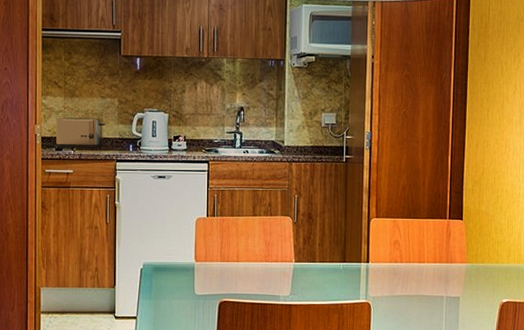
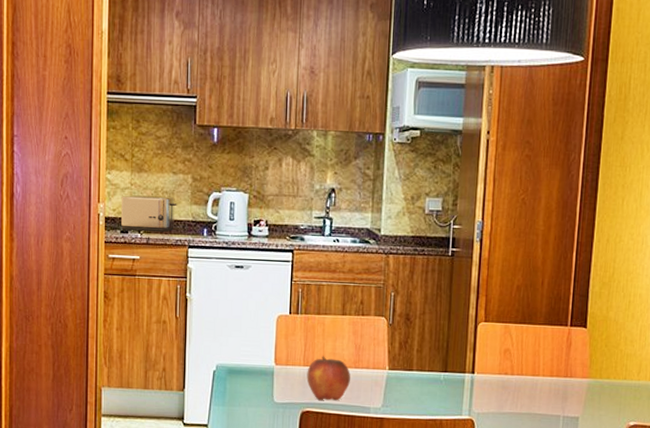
fruit: none [223,252,262,291] -> present [306,356,350,401]

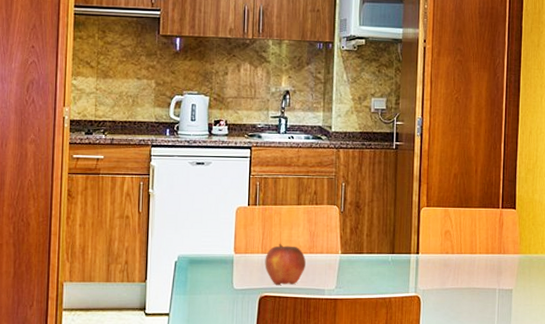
toaster: present [120,195,177,233] -> none [85,99,141,134]

